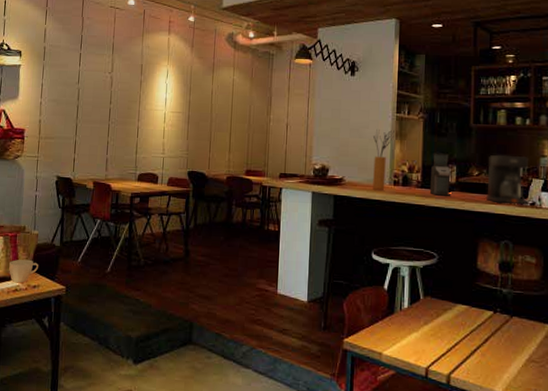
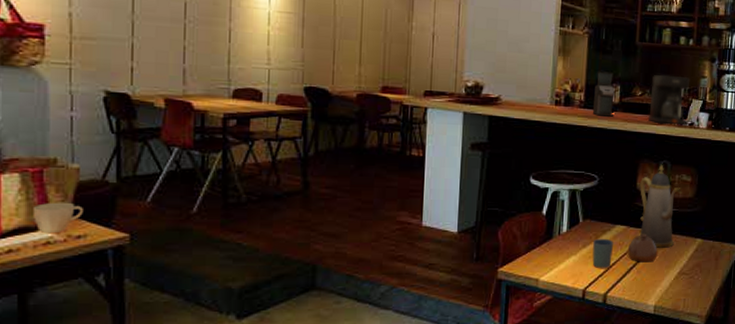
vase: present [373,129,394,190] -> none [532,44,557,111]
mug: none [434,316,455,349] -> present [592,238,613,269]
sugar bowl: none [470,314,503,346] -> present [627,233,658,262]
coffee pot: none [481,244,527,332] -> present [640,164,682,248]

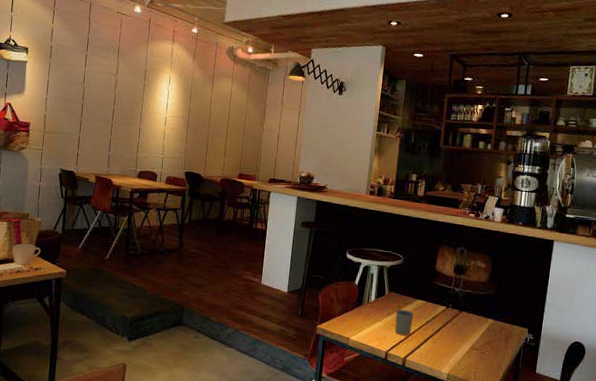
coffee grinder: present [593,71,615,117] -> none [401,168,420,207]
sugar bowl: present [627,233,658,262] -> none [425,309,453,335]
coffee pot: present [640,164,682,248] -> none [437,250,477,324]
coffee maker: present [648,74,690,126] -> none [448,173,487,219]

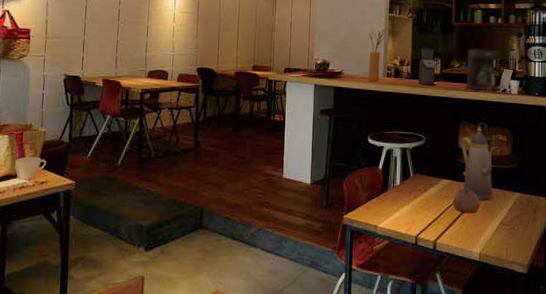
vase: none [351,145,374,199] -> present [369,28,387,82]
mug: present [394,309,414,336] -> none [422,191,440,218]
coffee grinder: none [401,168,420,207] -> present [419,48,436,86]
sugar bowl: none [425,309,453,335] -> present [453,187,480,213]
coffee pot: none [437,250,477,324] -> present [461,125,499,200]
coffee maker: none [448,173,487,219] -> present [466,48,501,92]

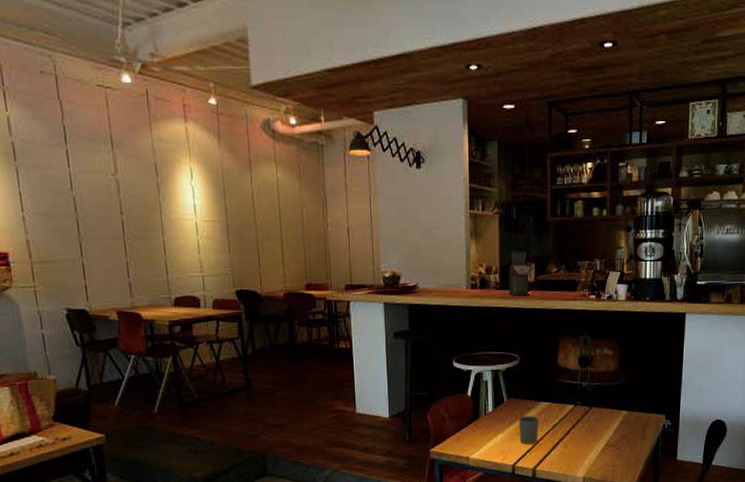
cup: present [15,156,46,180] -> none [25,409,65,438]
vase: present [369,28,387,82] -> none [446,229,469,295]
mug: none [422,191,440,218] -> present [518,415,538,445]
sugar bowl: present [453,187,480,213] -> none [553,408,583,437]
coffee pot: present [461,125,499,200] -> none [561,339,604,422]
coffee maker: present [466,48,501,92] -> none [565,248,607,300]

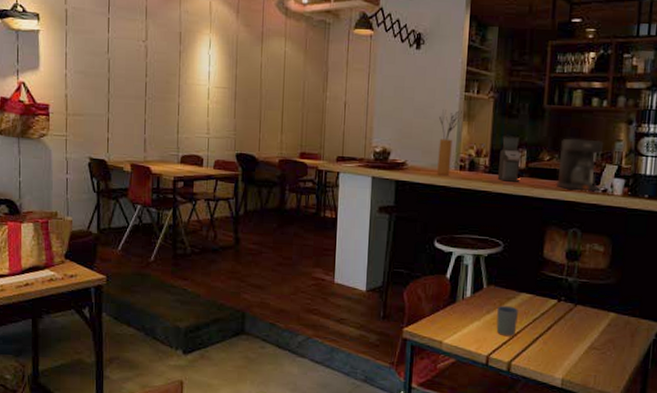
vase: none [446,229,469,295] -> present [437,110,462,175]
coffee maker: none [565,248,607,300] -> present [557,138,603,192]

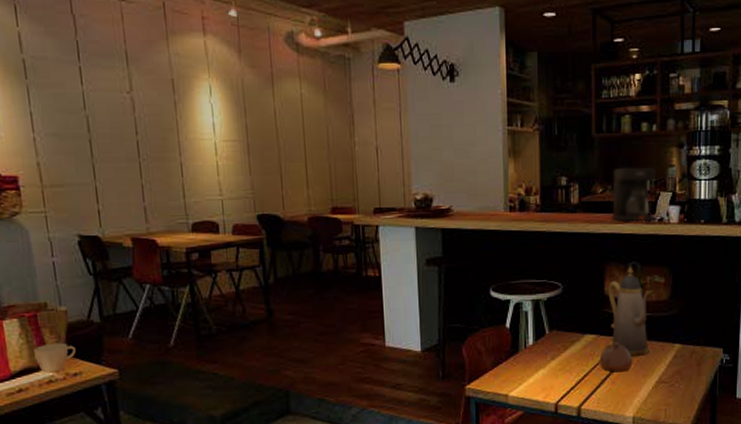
cup: none [42,247,74,273] -> present [34,342,76,373]
vase: present [437,110,462,175] -> none [483,147,507,219]
mug: present [496,305,518,337] -> none [561,349,583,381]
coffee grinder: present [498,135,521,182] -> none [551,170,573,219]
sugar bowl: none [533,303,566,334] -> present [599,341,633,373]
coffee pot: none [547,232,594,320] -> present [608,266,655,356]

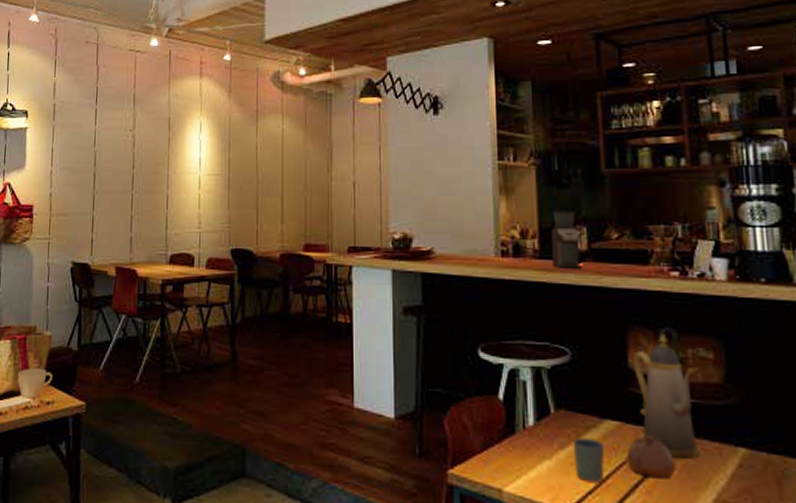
coffee grinder: none [551,170,573,219] -> present [551,210,581,269]
mug: none [561,349,583,381] -> present [572,437,605,483]
coffee maker: present [612,167,657,223] -> none [632,208,697,277]

